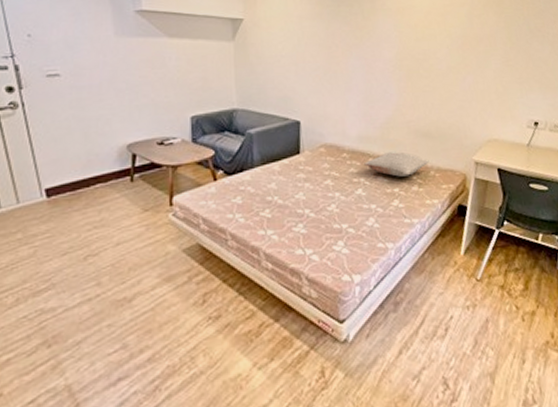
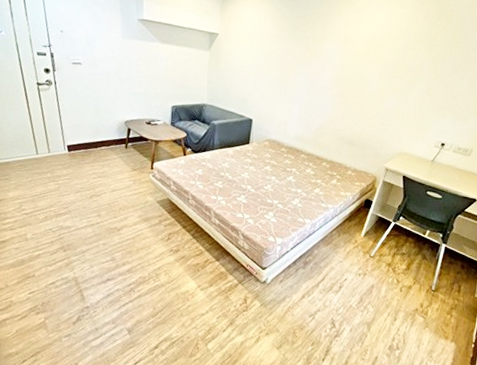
pillow: present [364,152,429,177] -> none [297,152,349,172]

